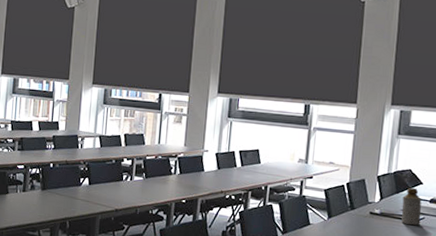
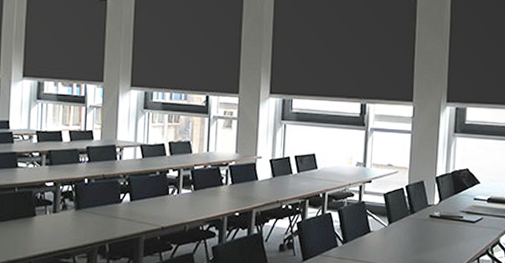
bottle: present [401,187,422,225] -> none [460,187,480,226]

